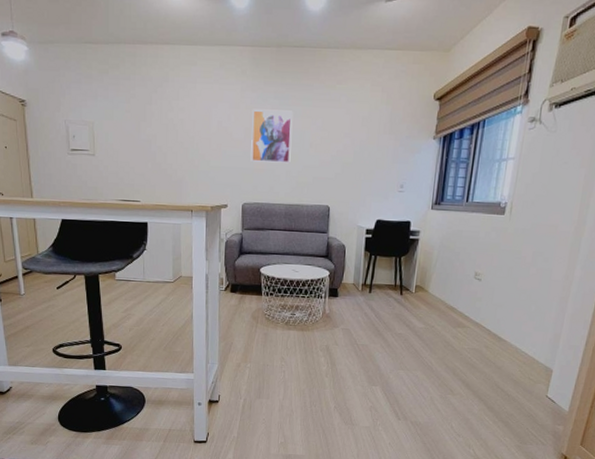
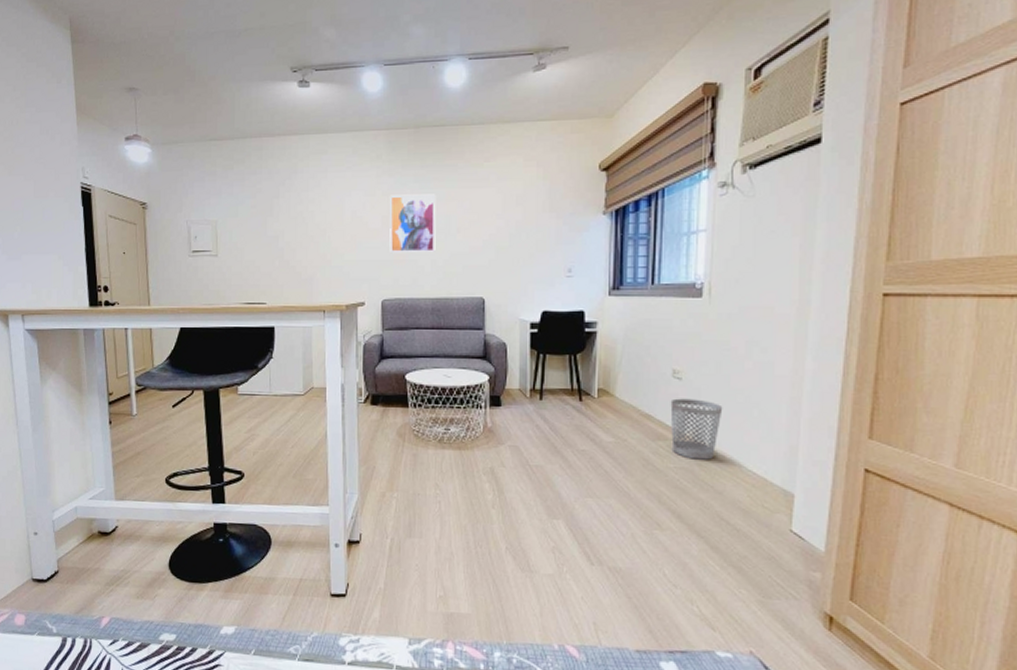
wastebasket: none [467,295,510,343] -> present [670,398,723,460]

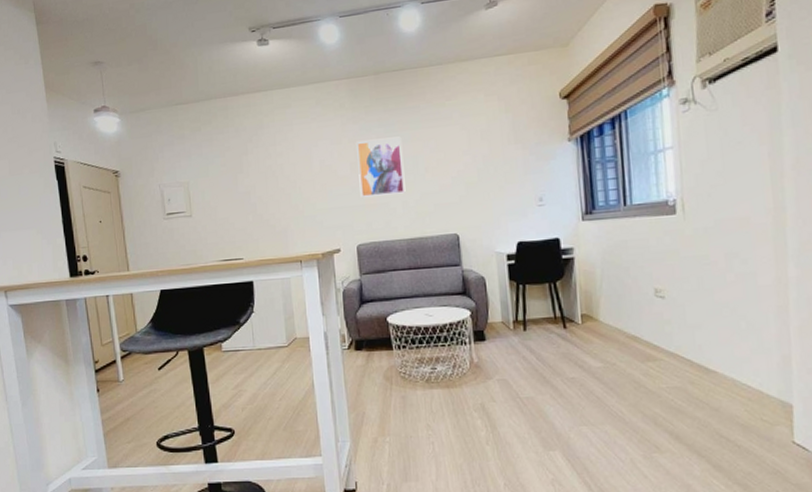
wastebasket: present [670,398,723,460] -> none [655,316,710,378]

